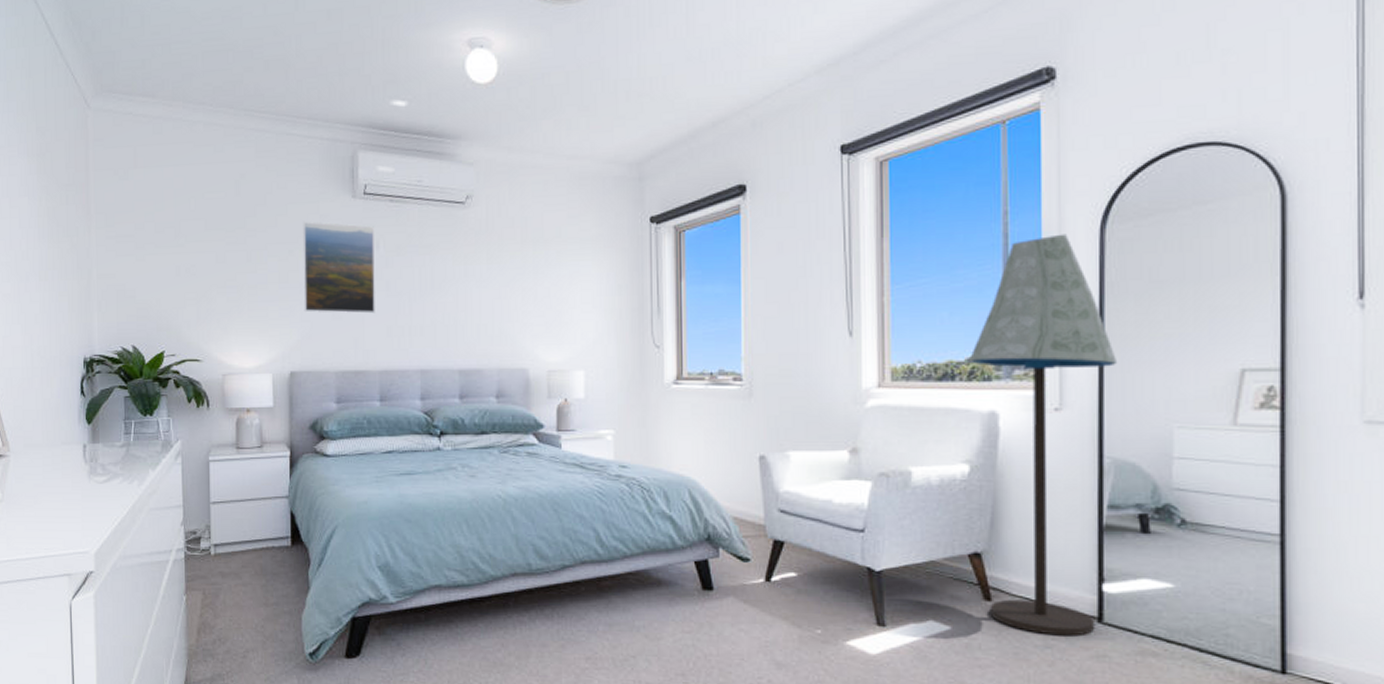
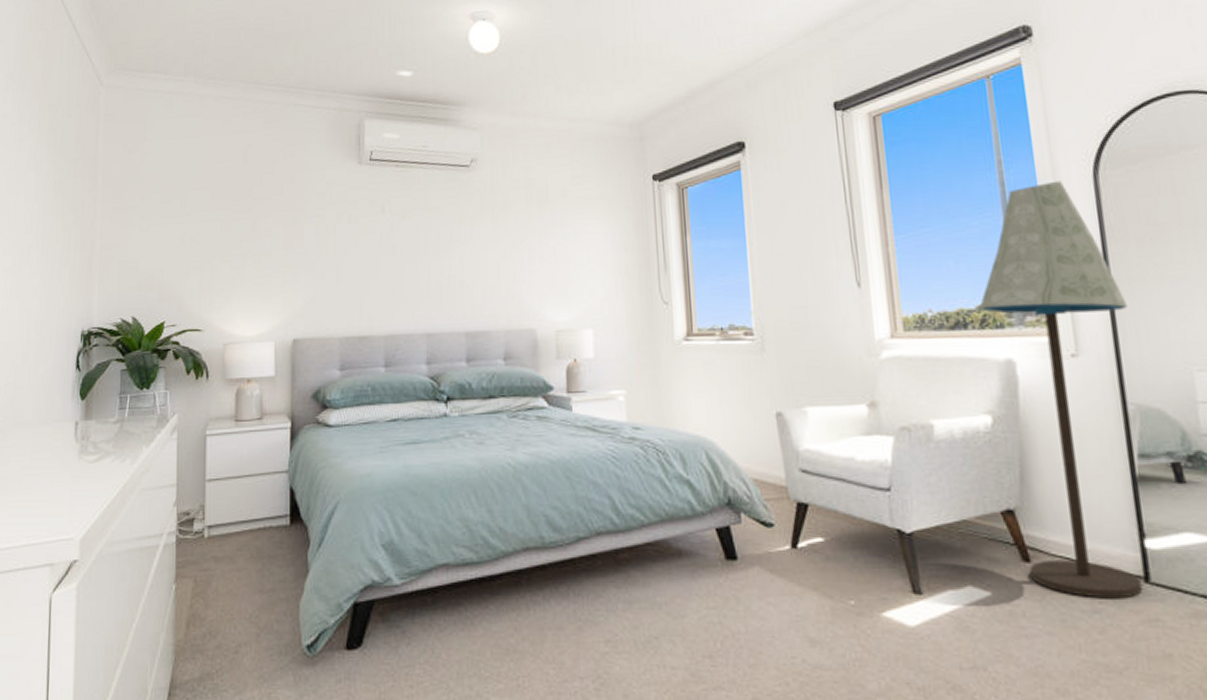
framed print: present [302,222,375,314] -> none [308,188,380,278]

